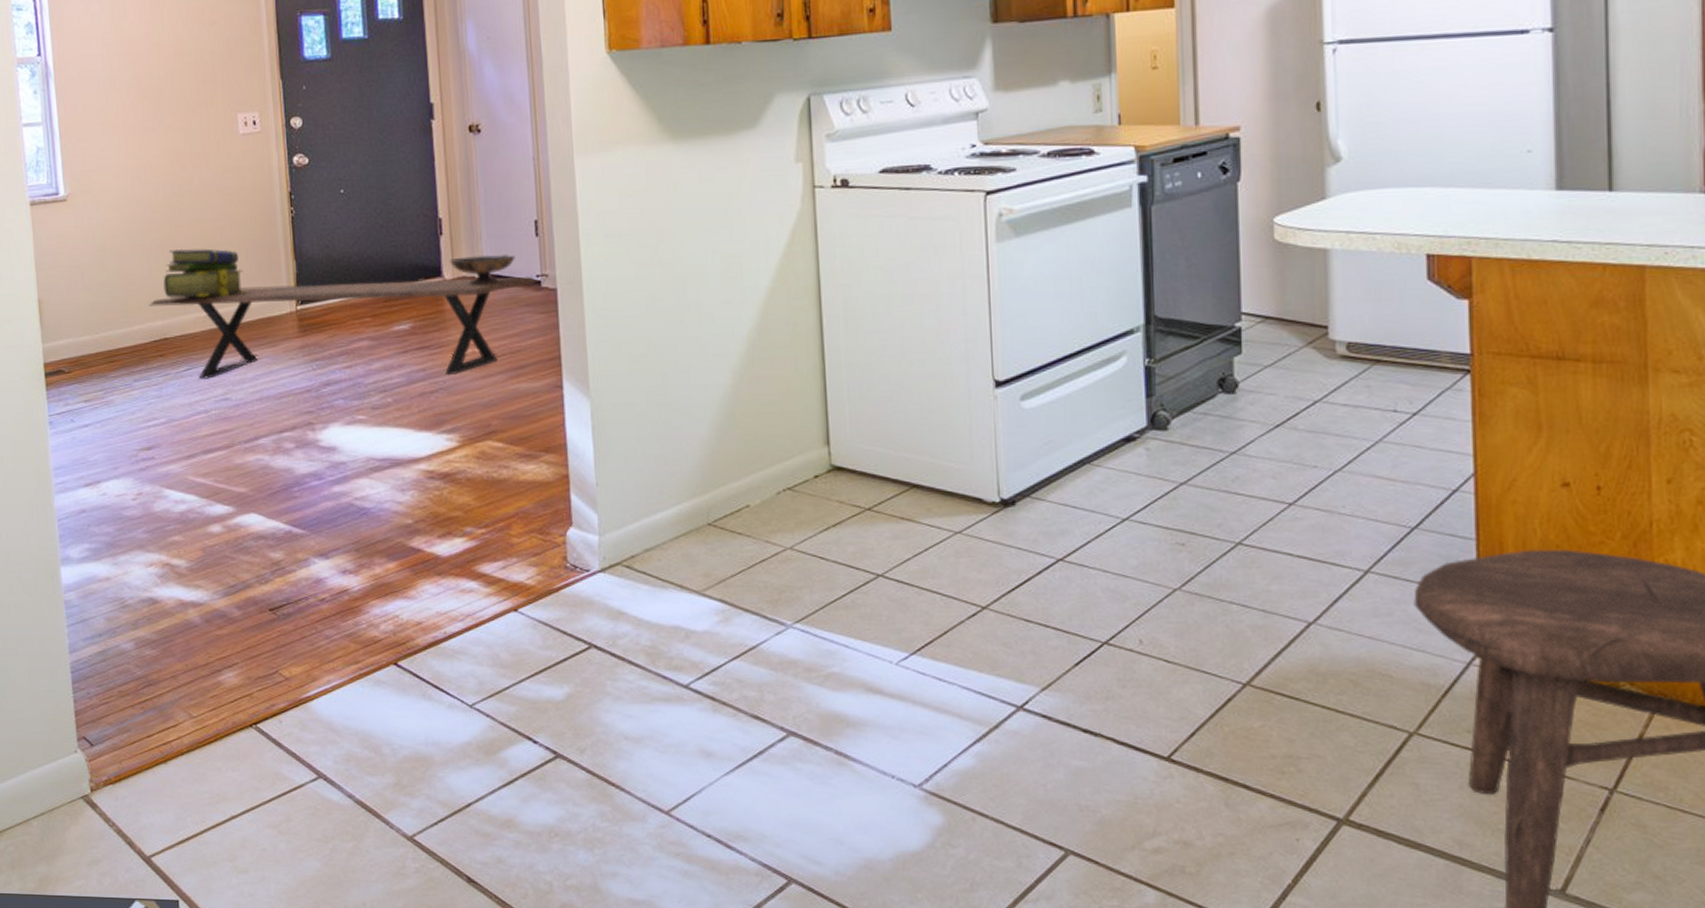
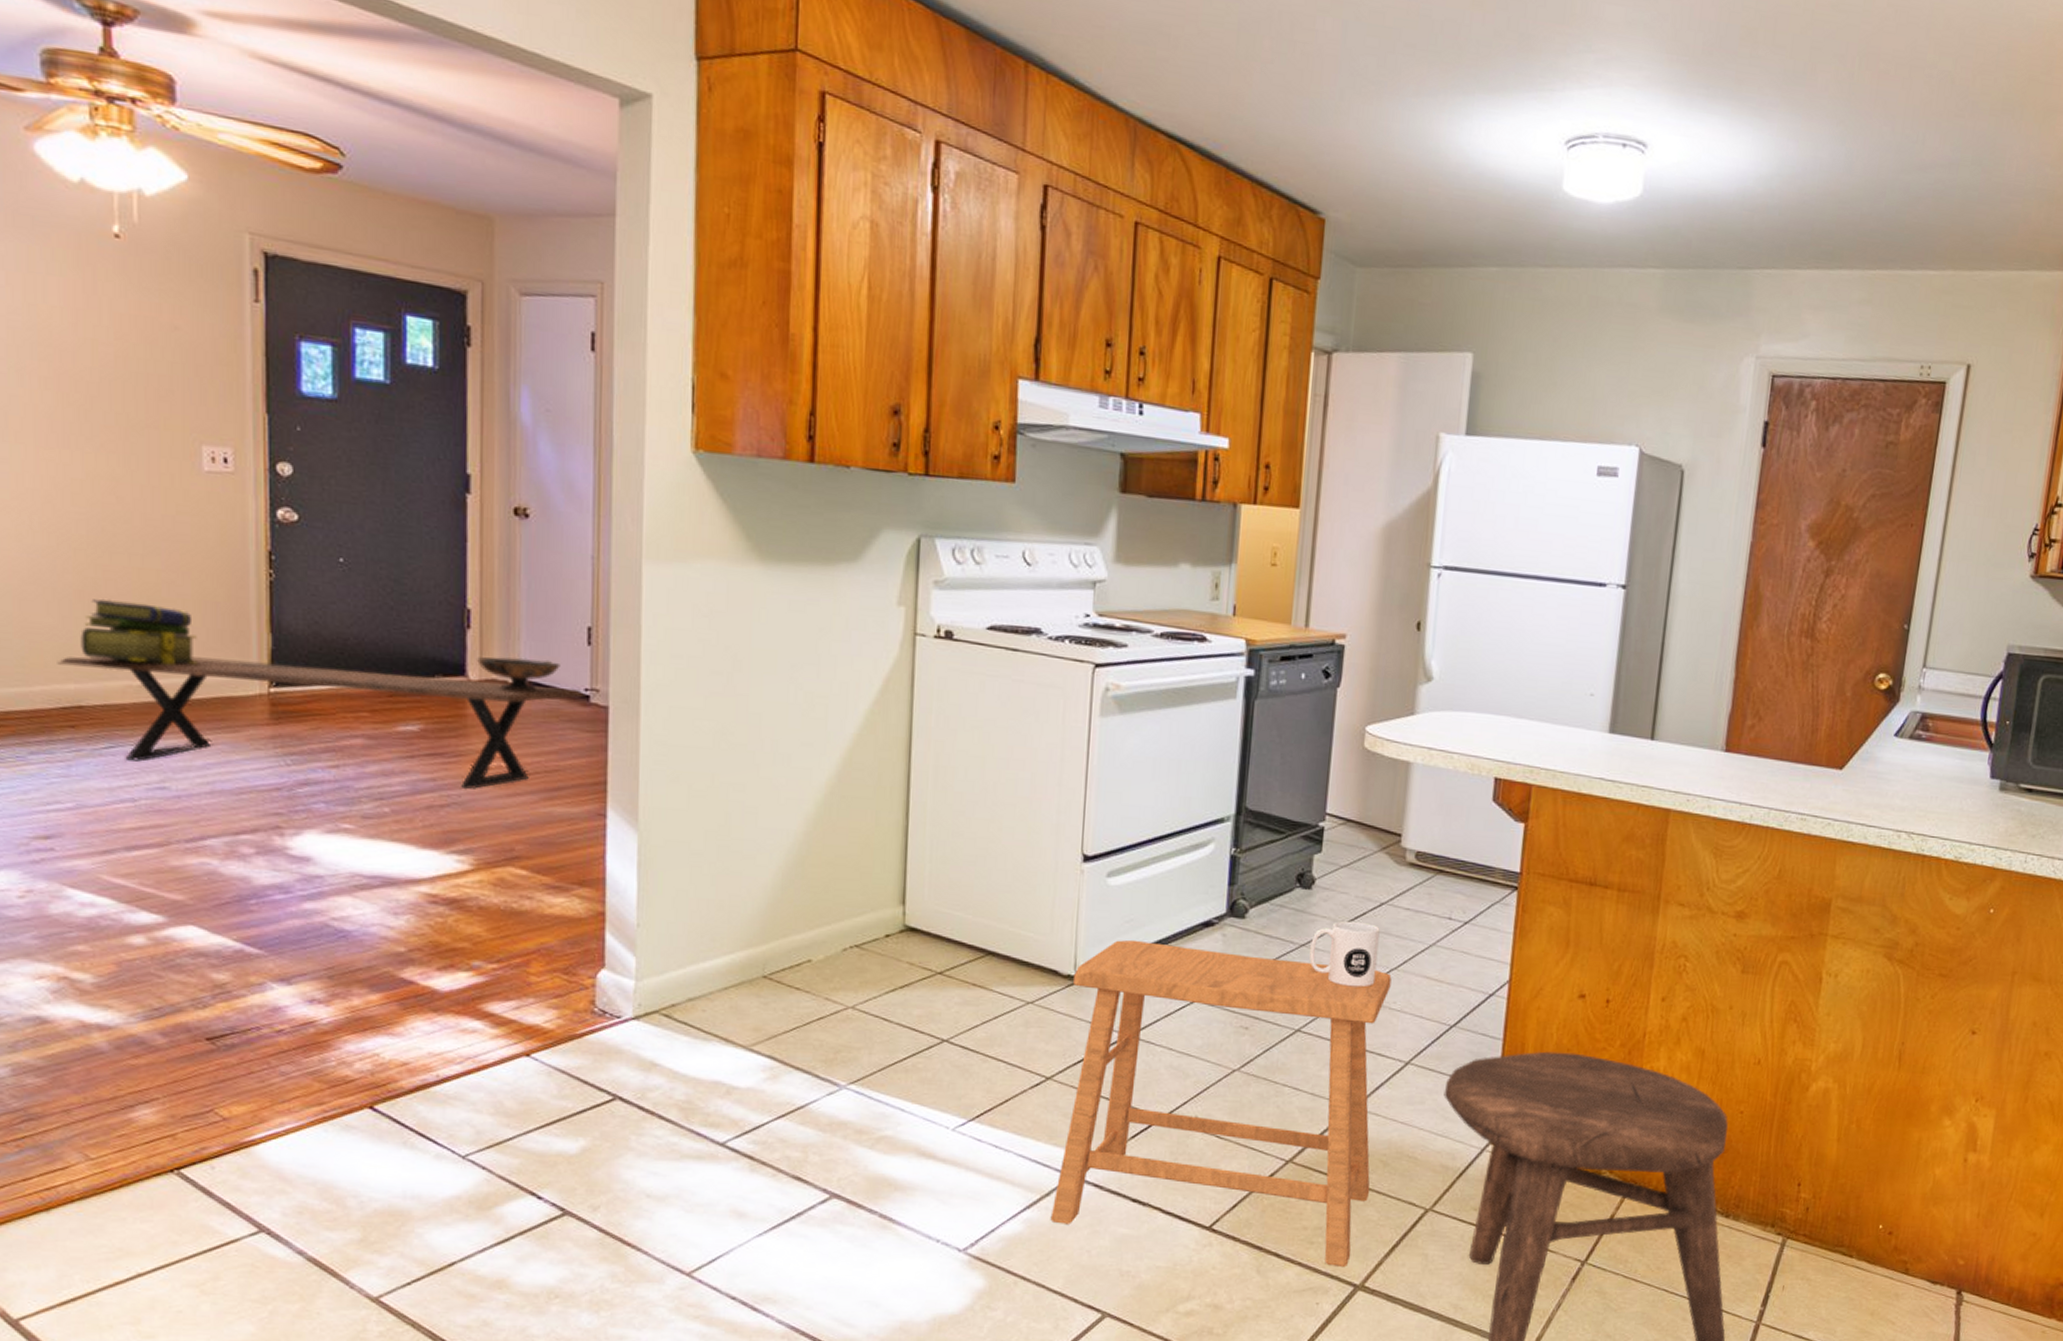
stool: none [999,461,1342,800] -> present [1050,939,1392,1268]
mug: none [1242,423,1319,493] -> present [1309,920,1380,988]

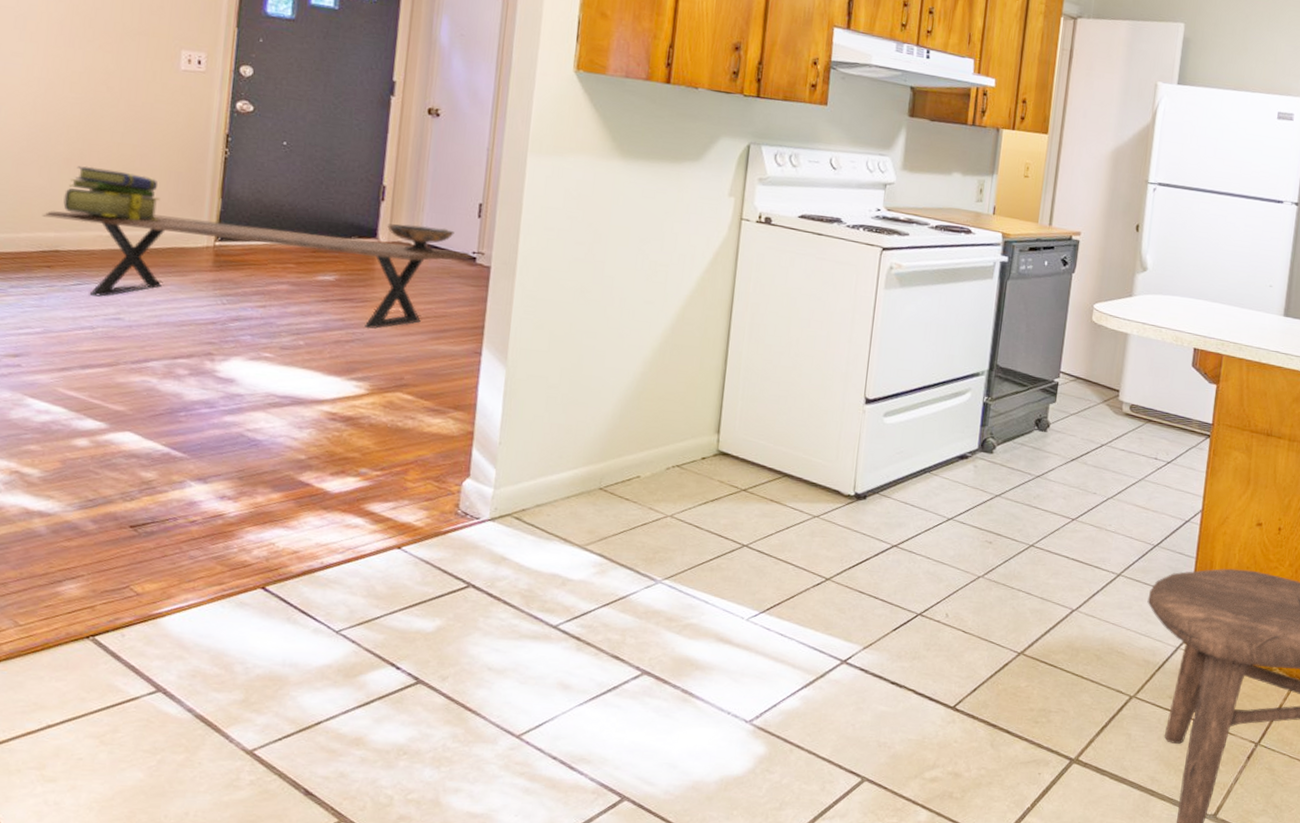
stool: present [1050,939,1392,1268] -> none [823,467,1108,744]
mug: present [1309,920,1380,988] -> none [1043,458,1100,512]

